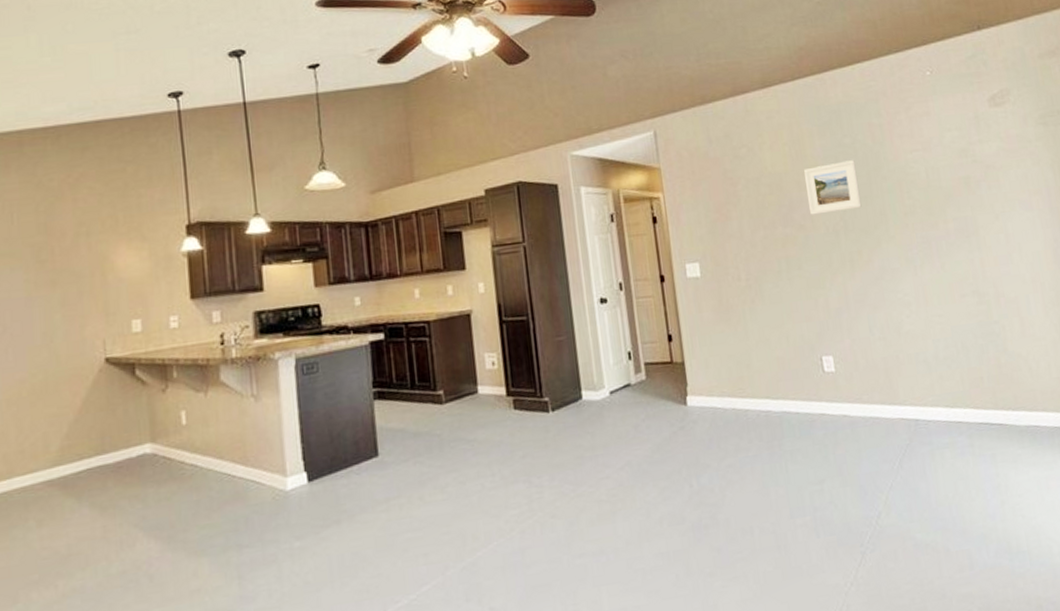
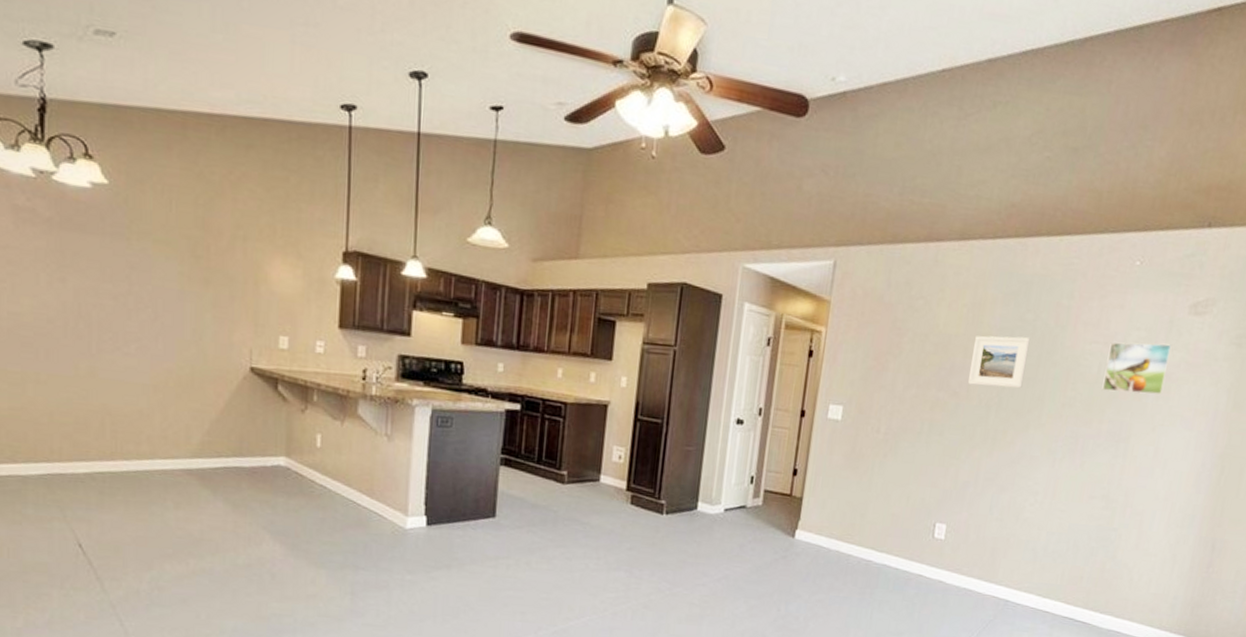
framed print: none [929,137,993,192] -> present [1101,342,1172,395]

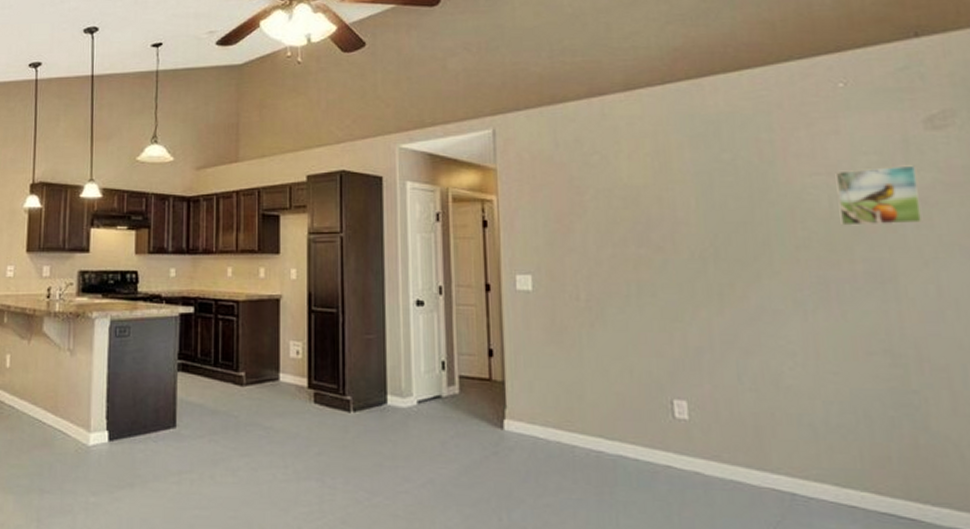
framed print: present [968,335,1031,389] -> none [668,179,739,237]

